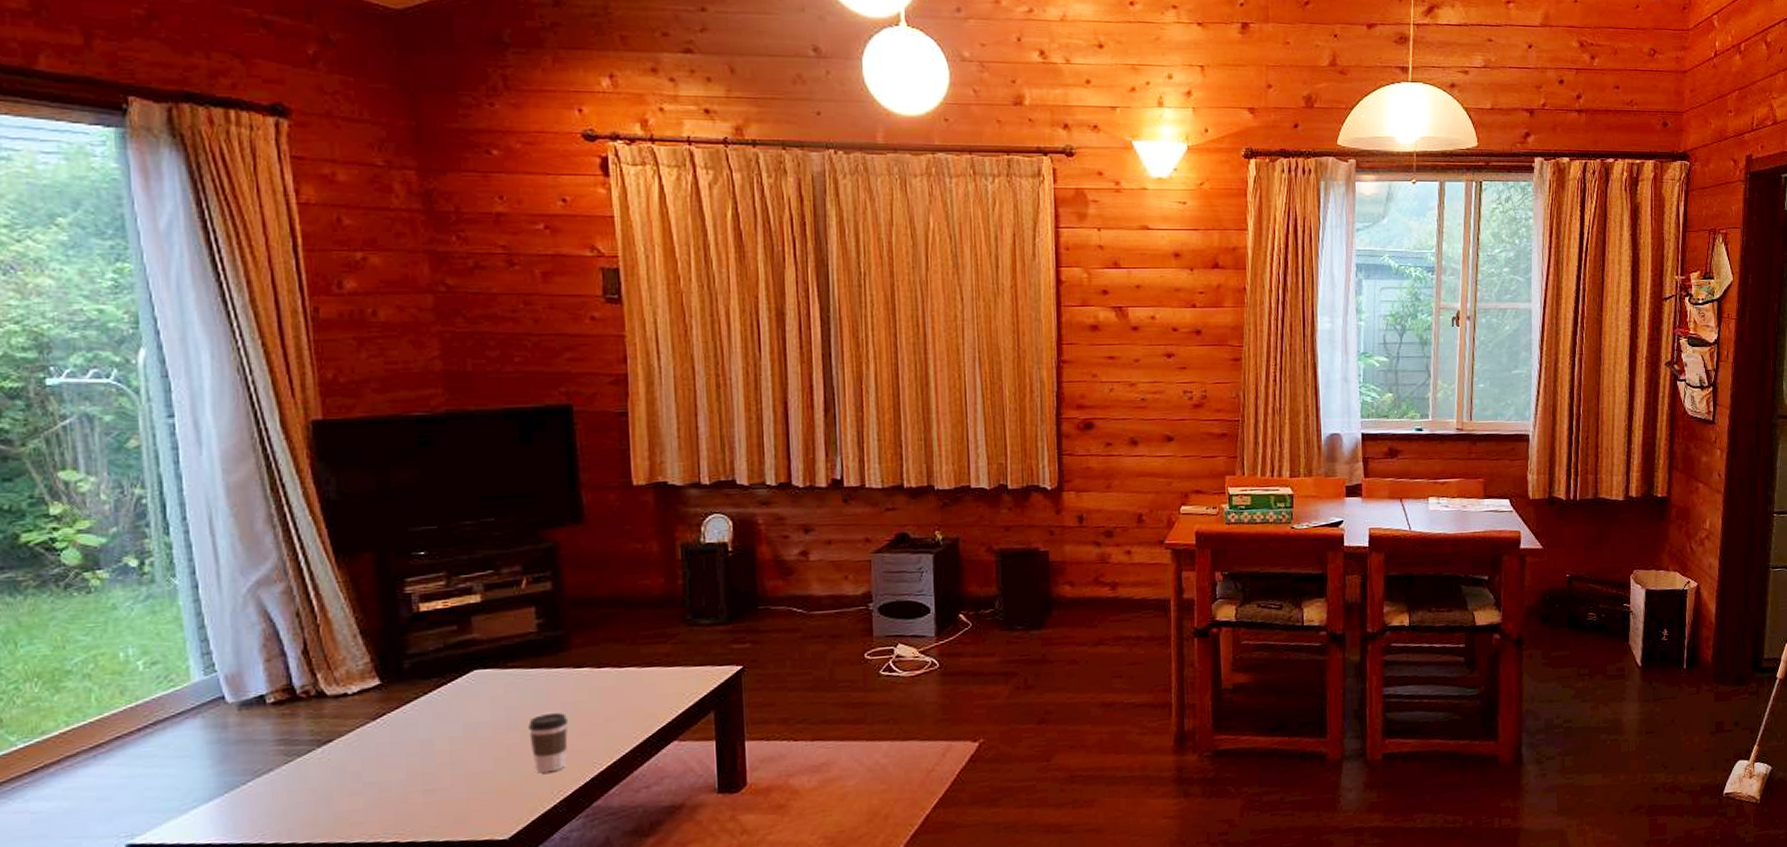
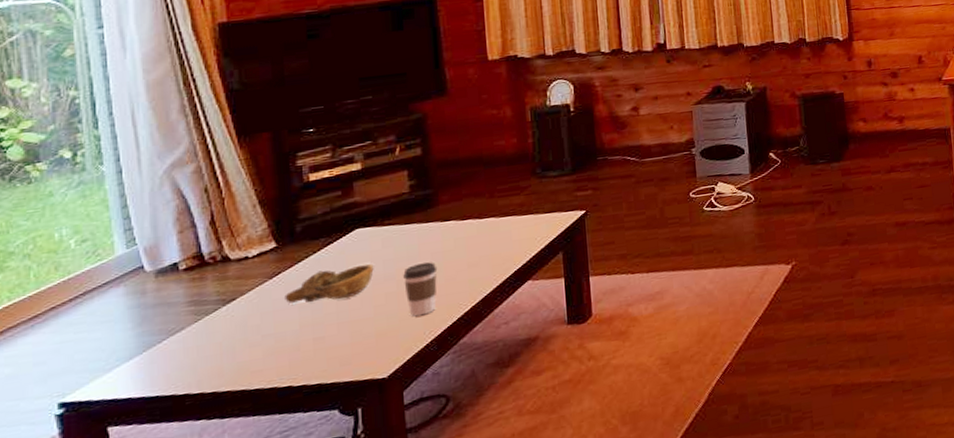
decorative bowl: none [390,710,494,750] -> present [285,263,374,304]

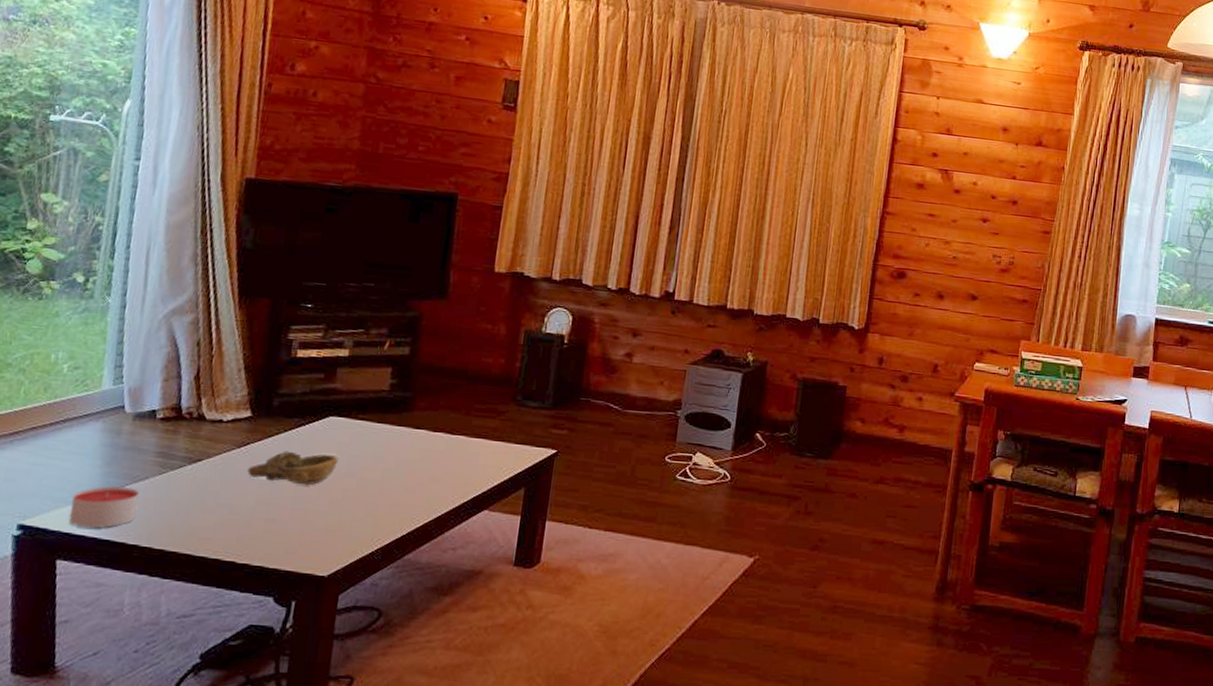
candle: none [109,341,181,391] -> present [69,486,140,528]
coffee cup: present [403,262,438,317] -> none [362,466,400,521]

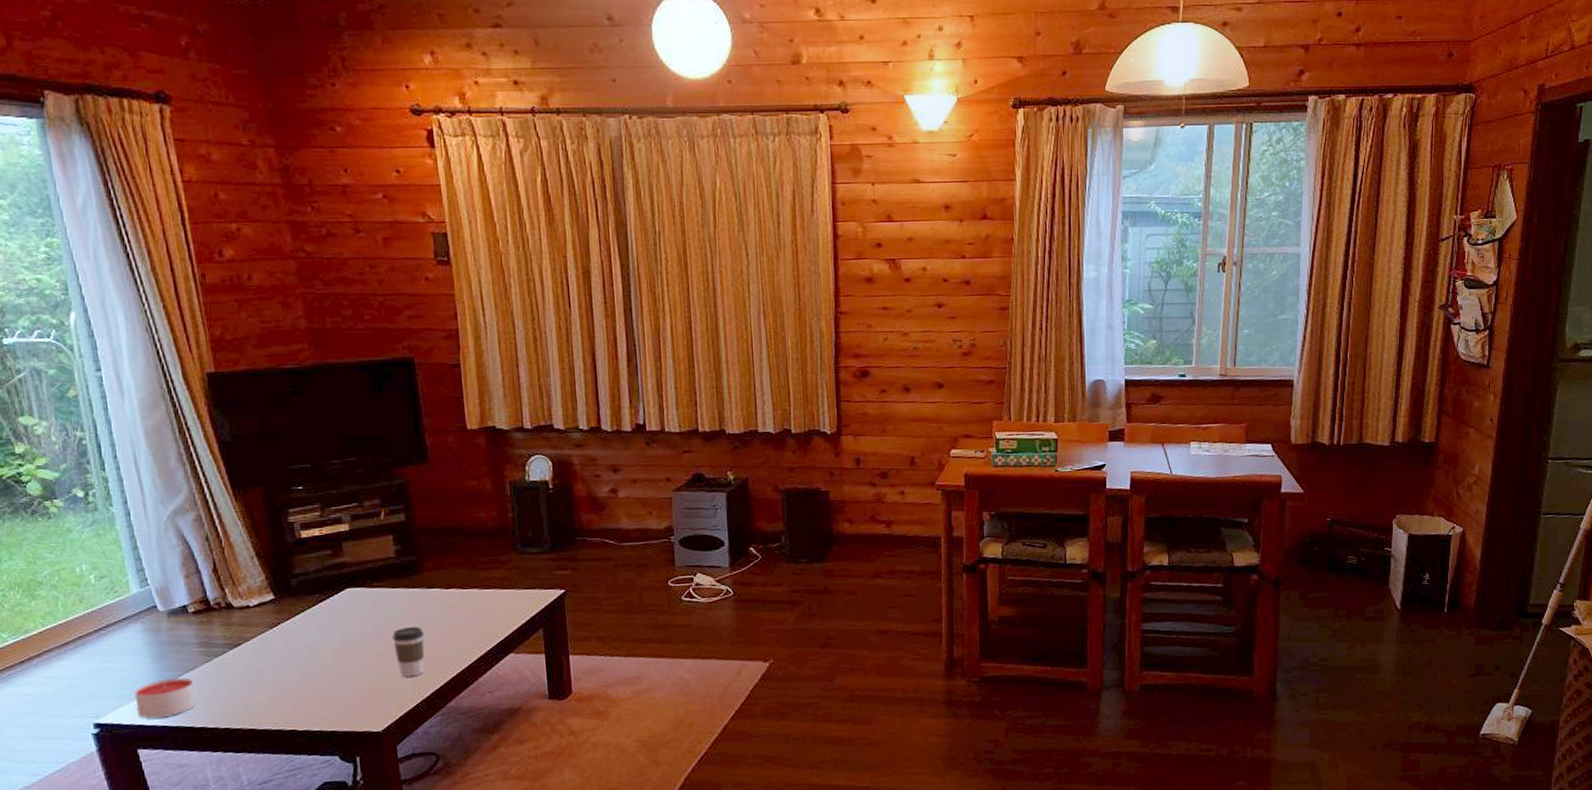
decorative bowl: present [247,451,339,486] -> none [285,622,365,655]
coffee cup: none [362,466,400,521] -> present [392,627,425,677]

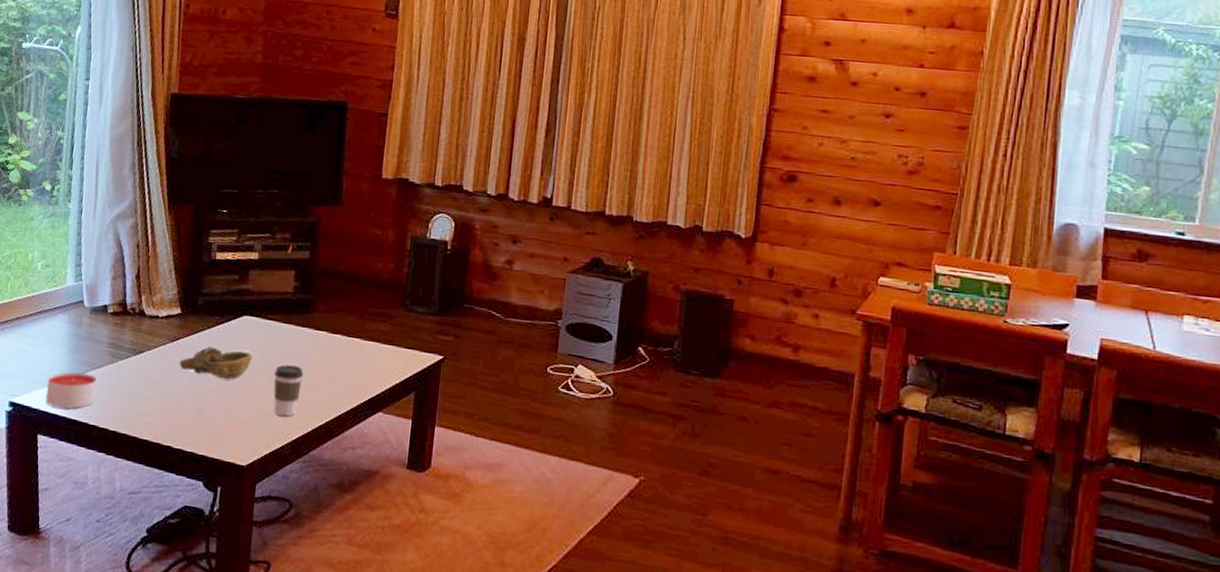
decorative bowl: none [285,622,365,655] -> present [179,346,253,380]

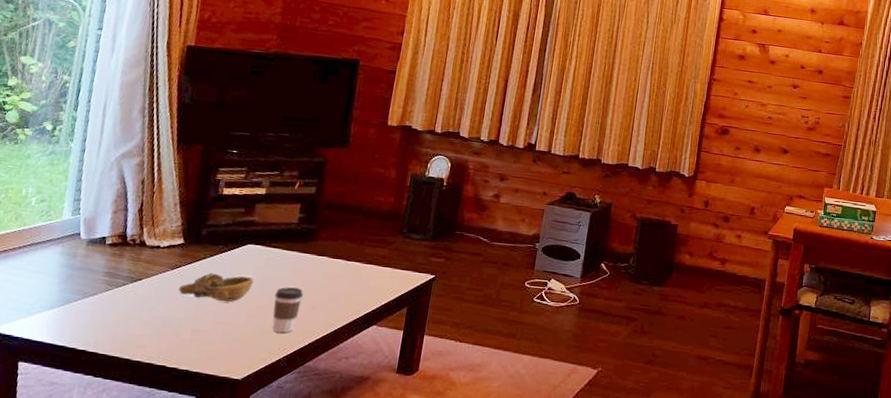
candle: present [46,372,97,409] -> none [30,300,90,336]

